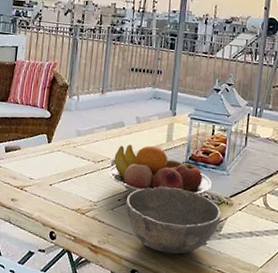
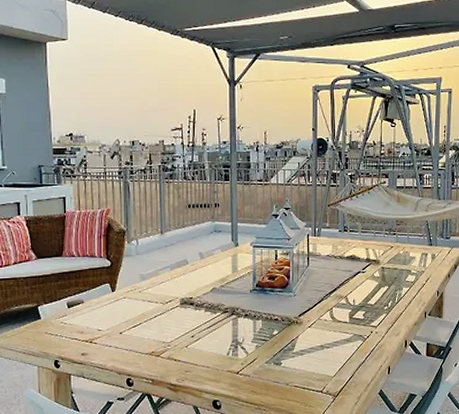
fruit bowl: present [108,145,213,195] -> none [178,278,281,327]
bowl: present [125,186,222,254] -> none [199,316,293,379]

